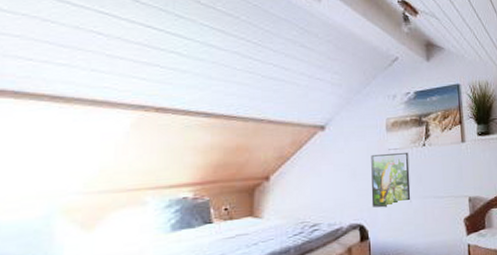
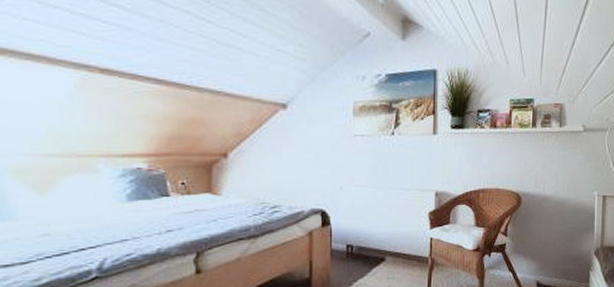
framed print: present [371,152,411,208] -> none [334,139,376,195]

